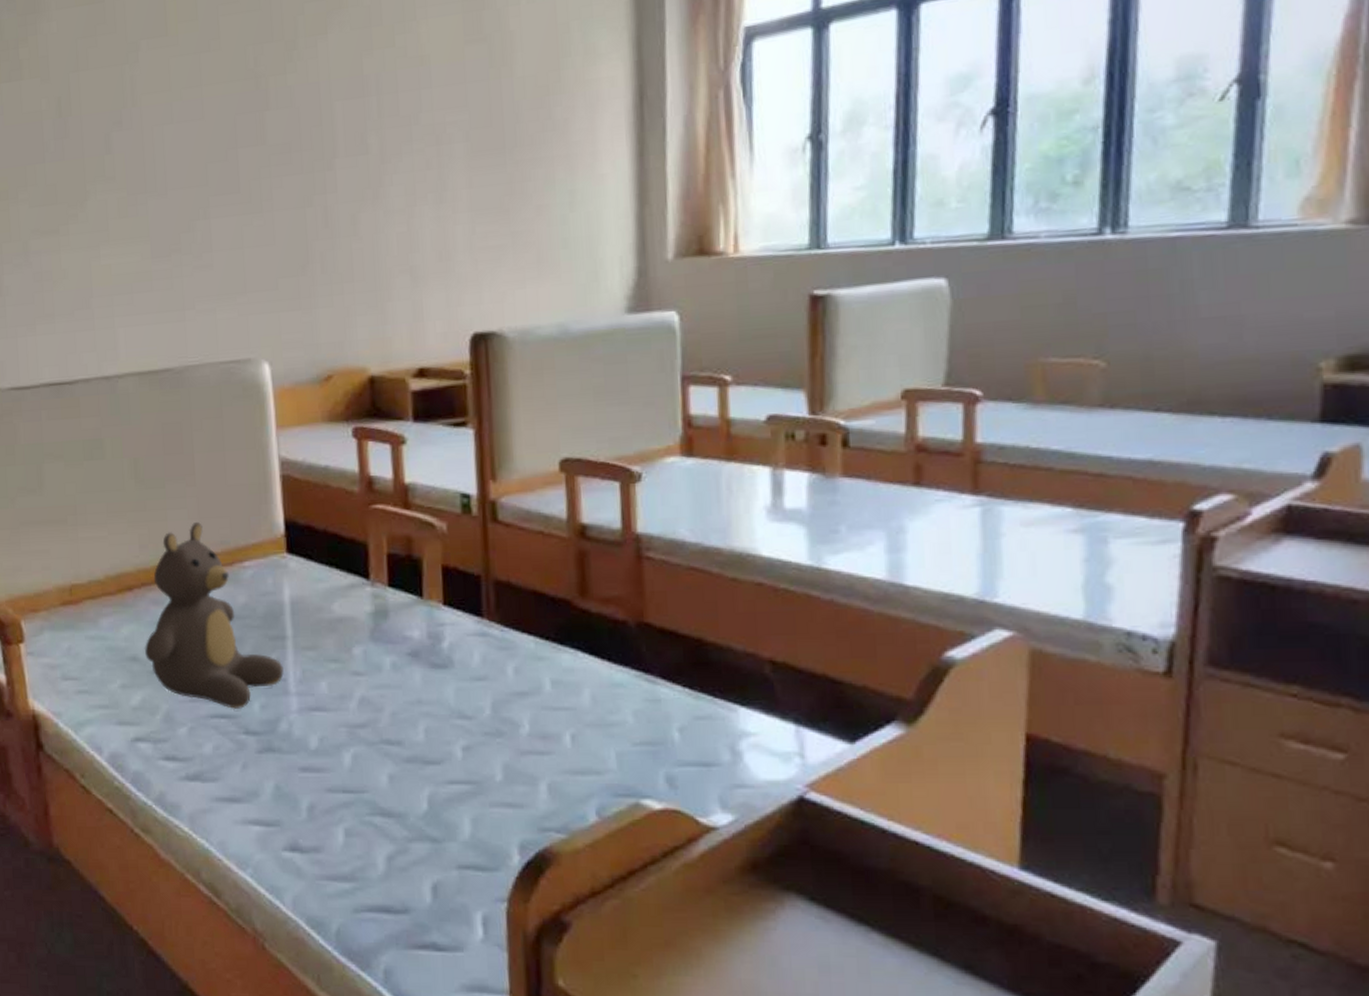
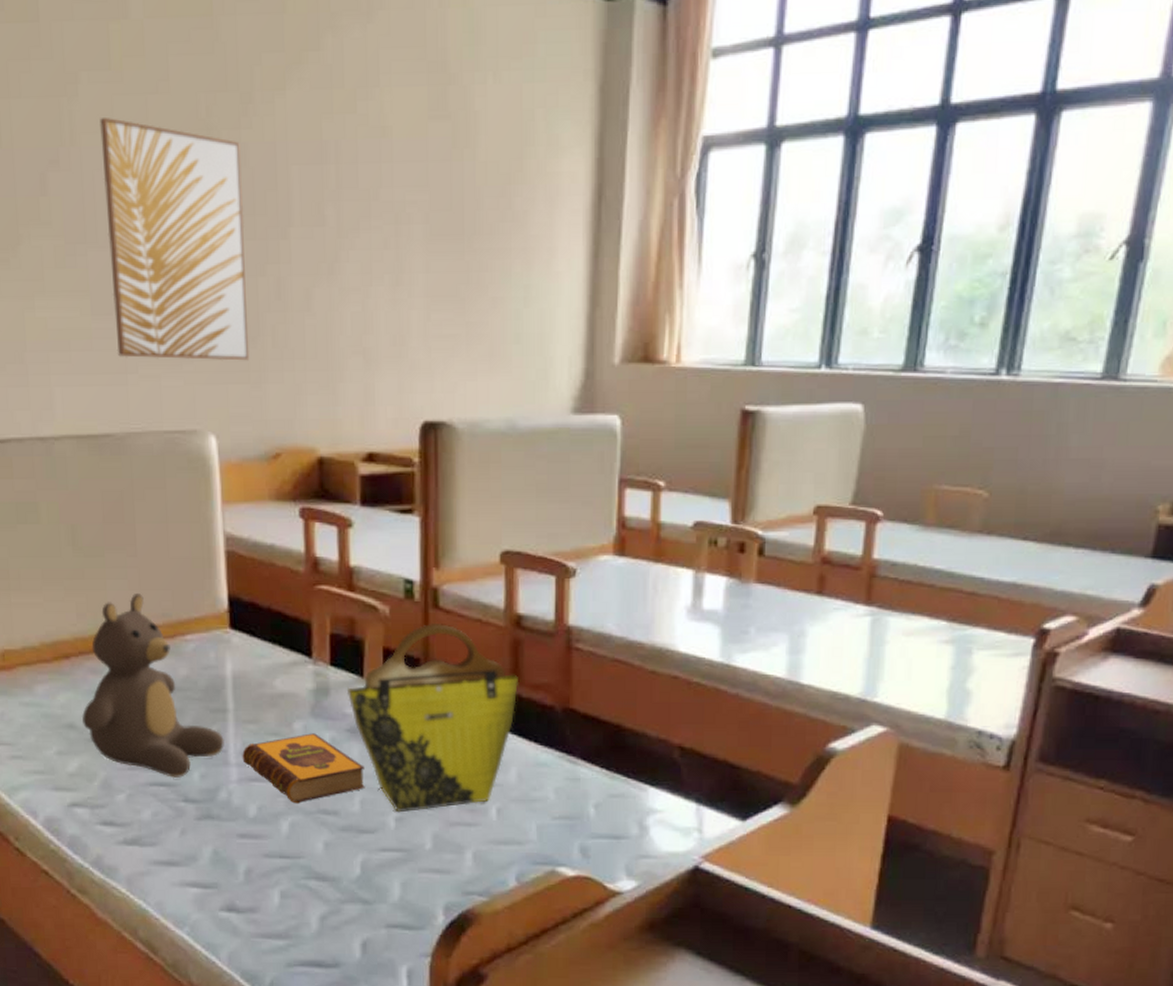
wall art: none [158,77,300,296] -> present [100,116,250,361]
hardback book: none [302,658,429,734] -> present [242,733,365,804]
tote bag: none [406,537,586,742] -> present [346,622,518,813]

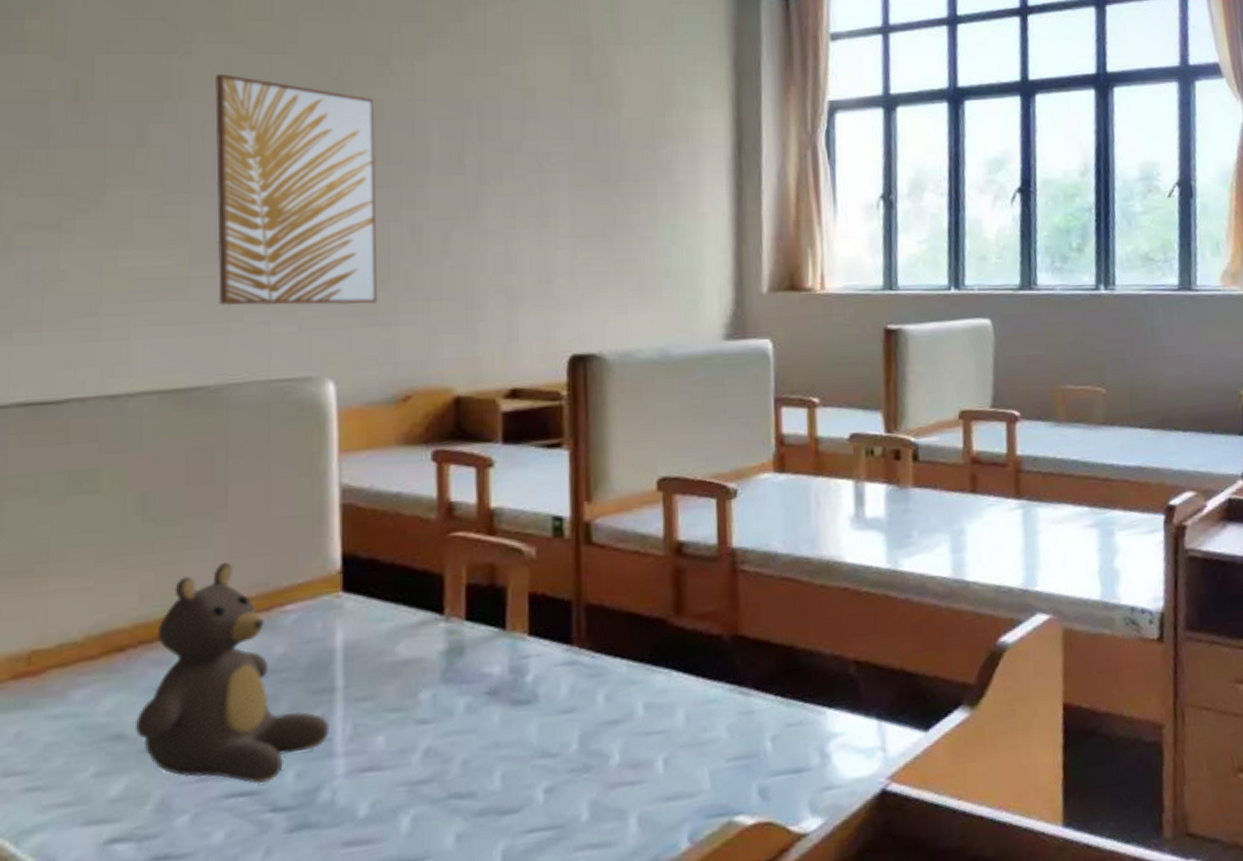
hardback book: present [242,733,365,804] -> none [352,702,507,792]
tote bag: present [346,622,518,813] -> none [485,559,682,783]

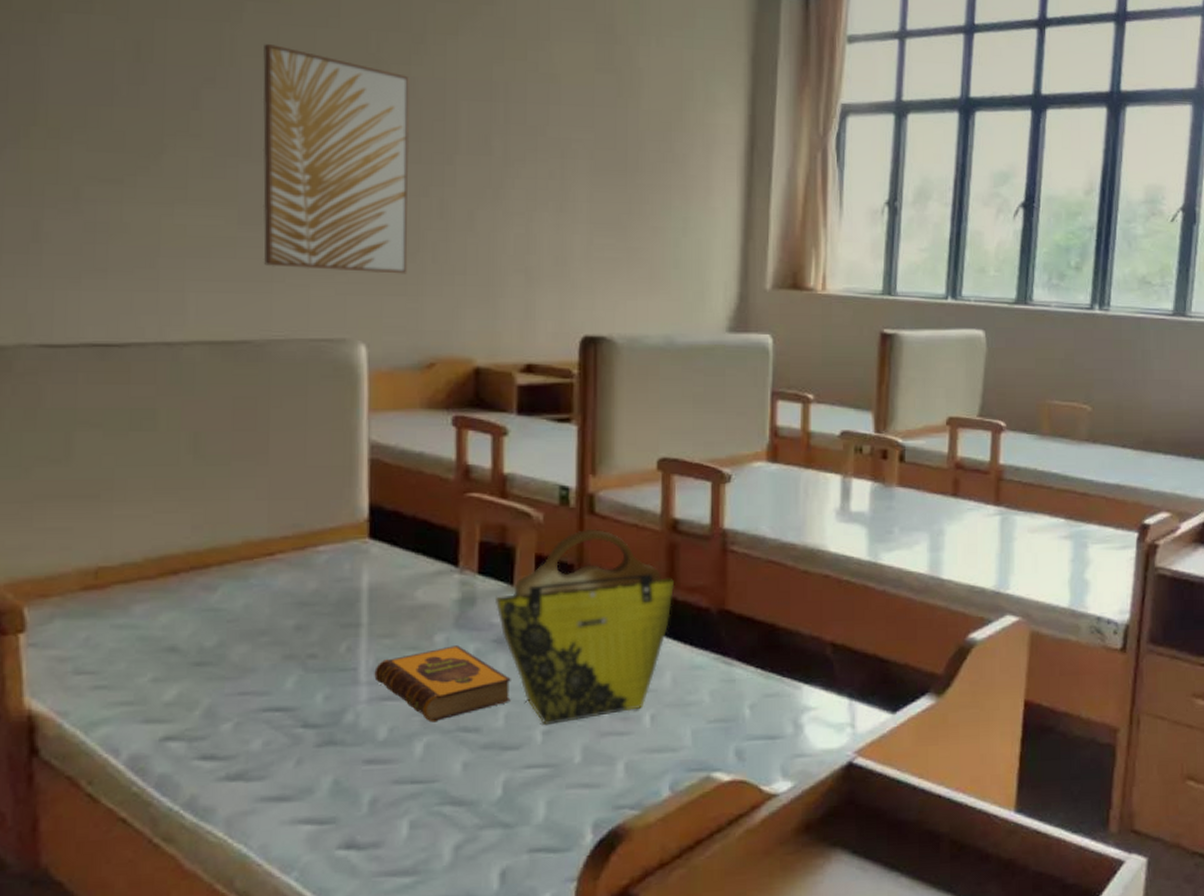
teddy bear: present [134,561,329,785] -> none [186,502,355,703]
hardback book: none [352,702,507,792] -> present [374,645,511,723]
tote bag: none [485,559,682,783] -> present [494,528,674,726]

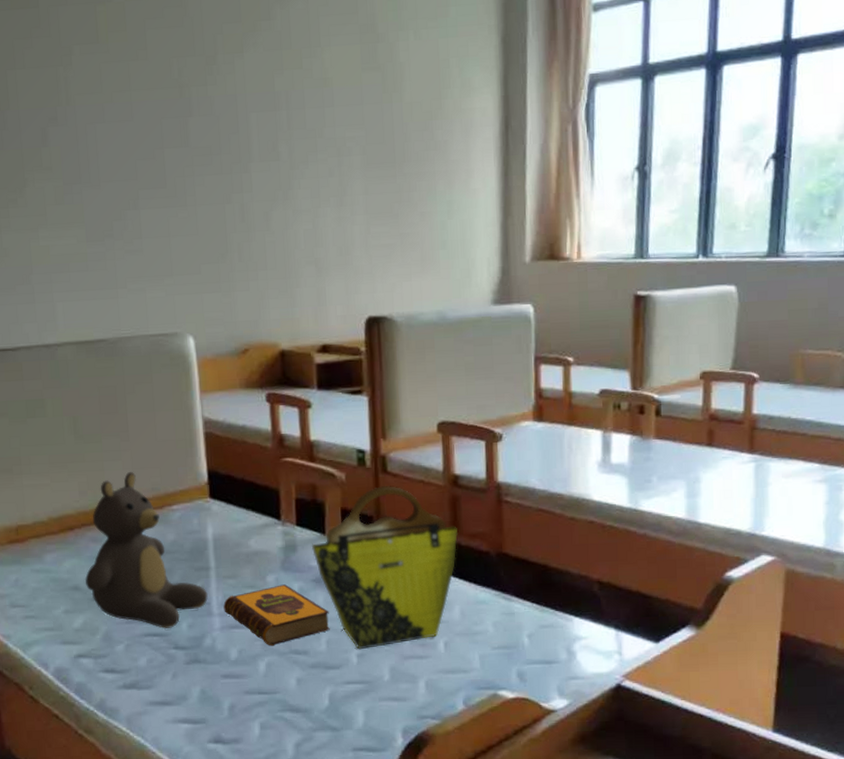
teddy bear: none [186,502,355,703] -> present [84,471,208,630]
wall art: present [262,43,410,274] -> none [90,80,220,276]

